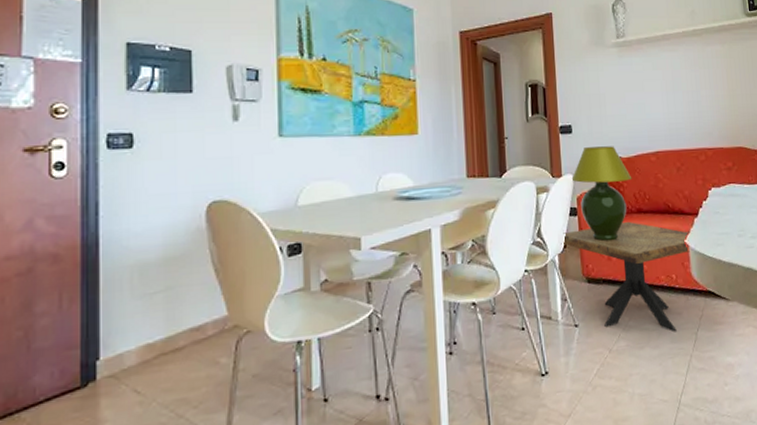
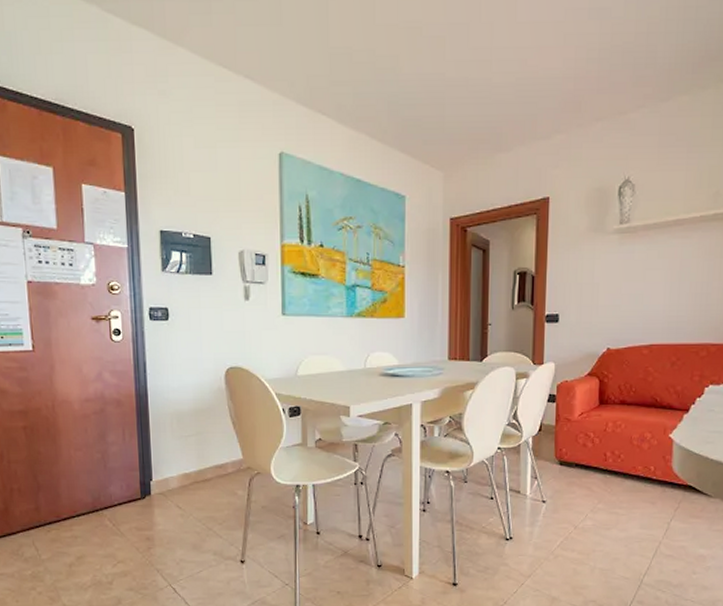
side table: present [561,221,691,332] -> none [536,411,678,519]
table lamp: present [571,146,632,242] -> none [553,337,619,429]

